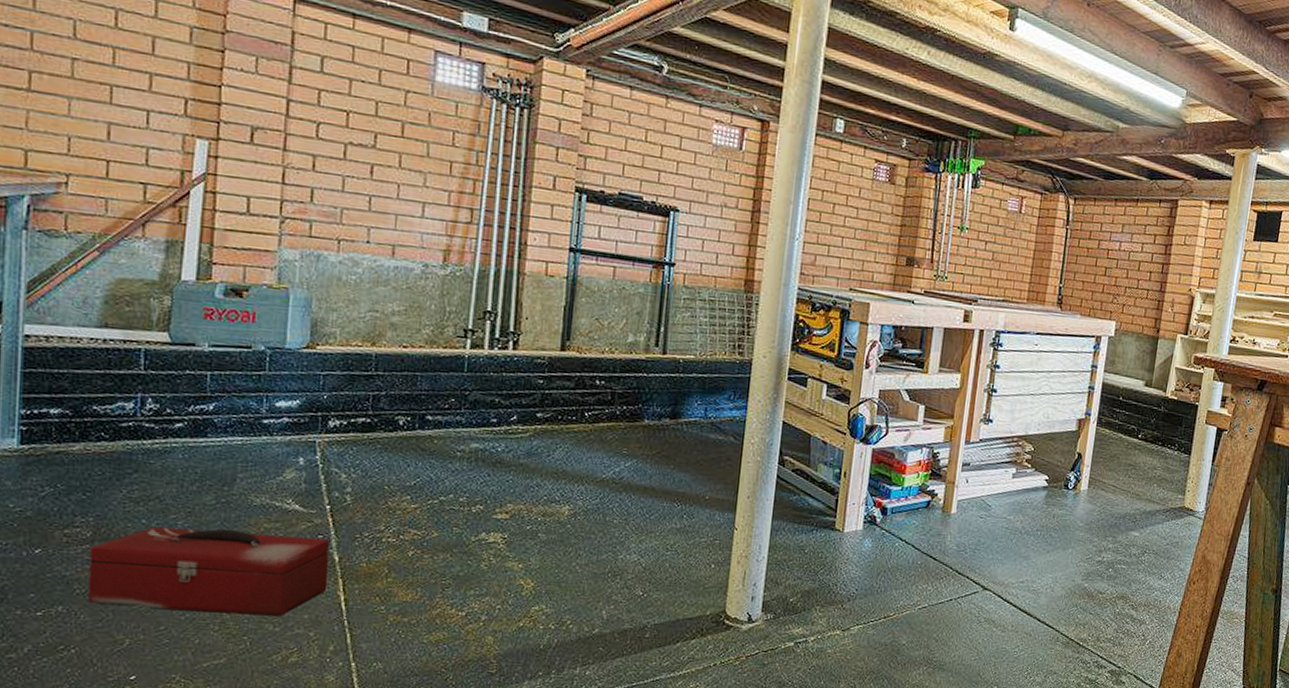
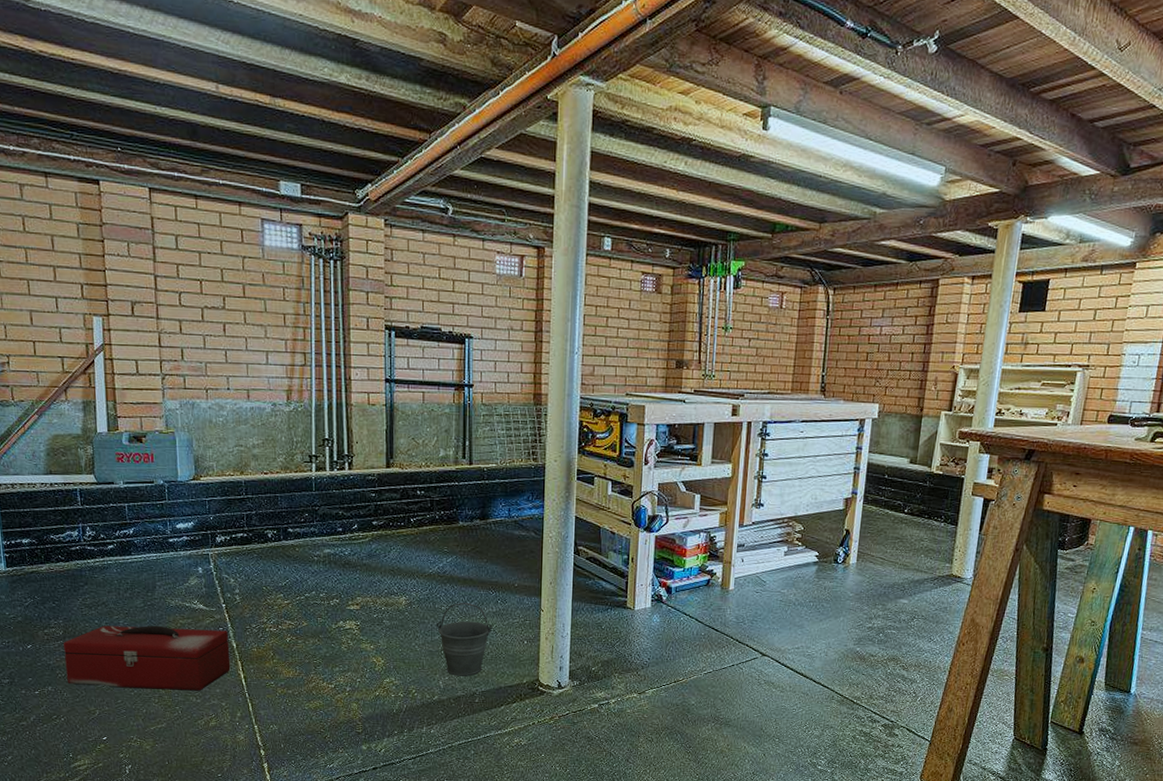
bucket: none [604,516,675,606] -> present [436,603,493,676]

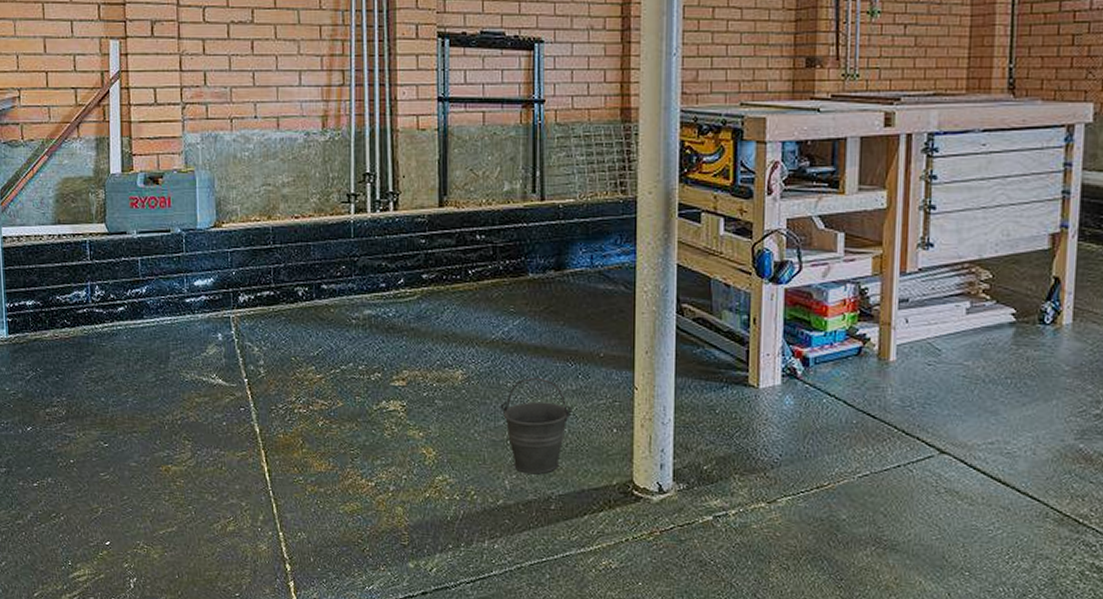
toolbox: present [63,625,231,691] -> none [66,404,253,487]

